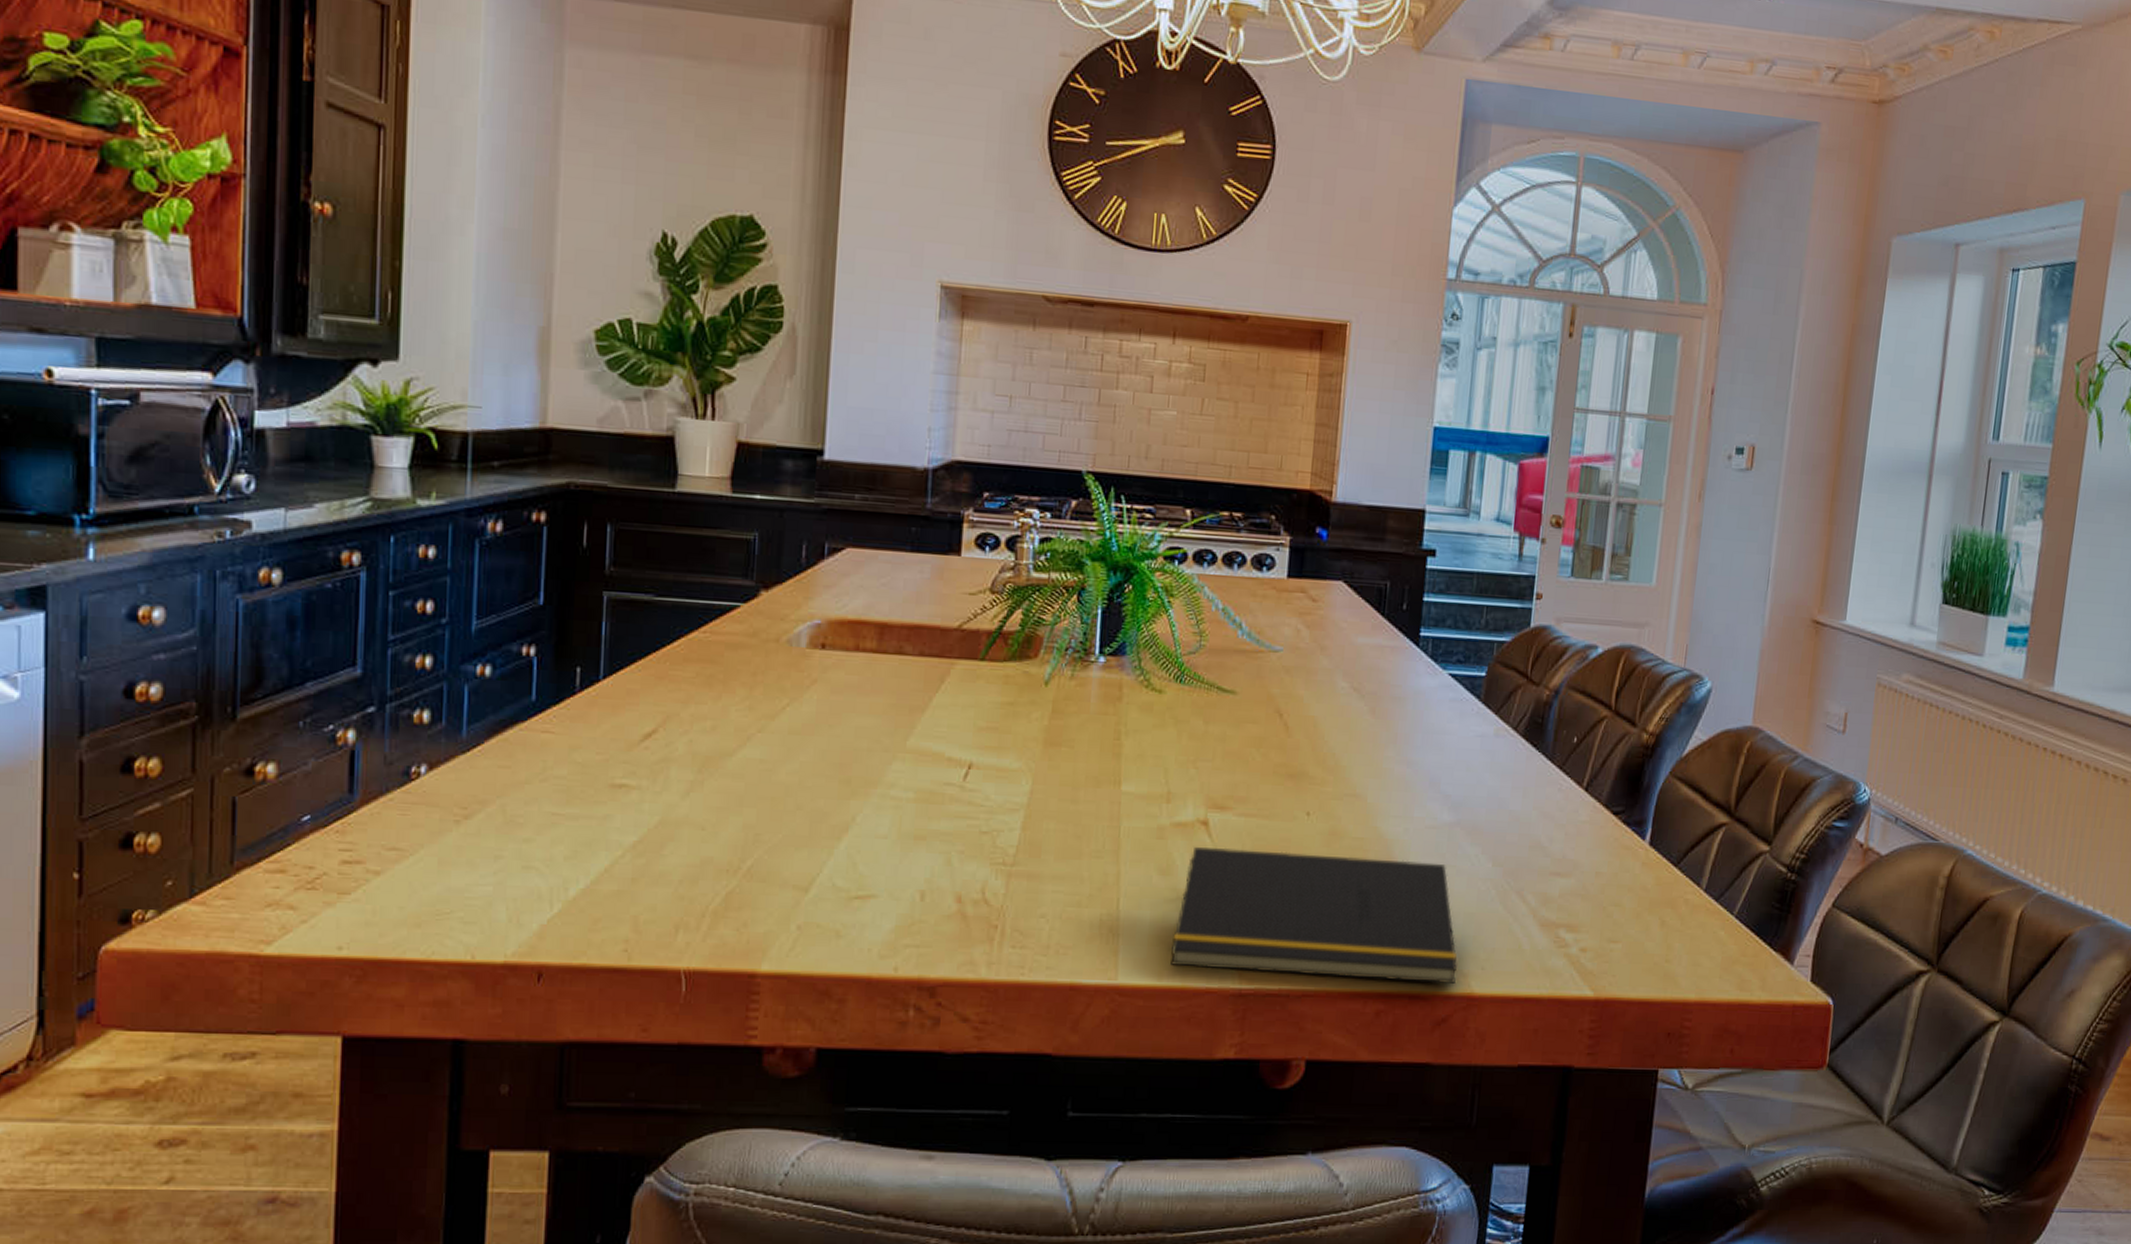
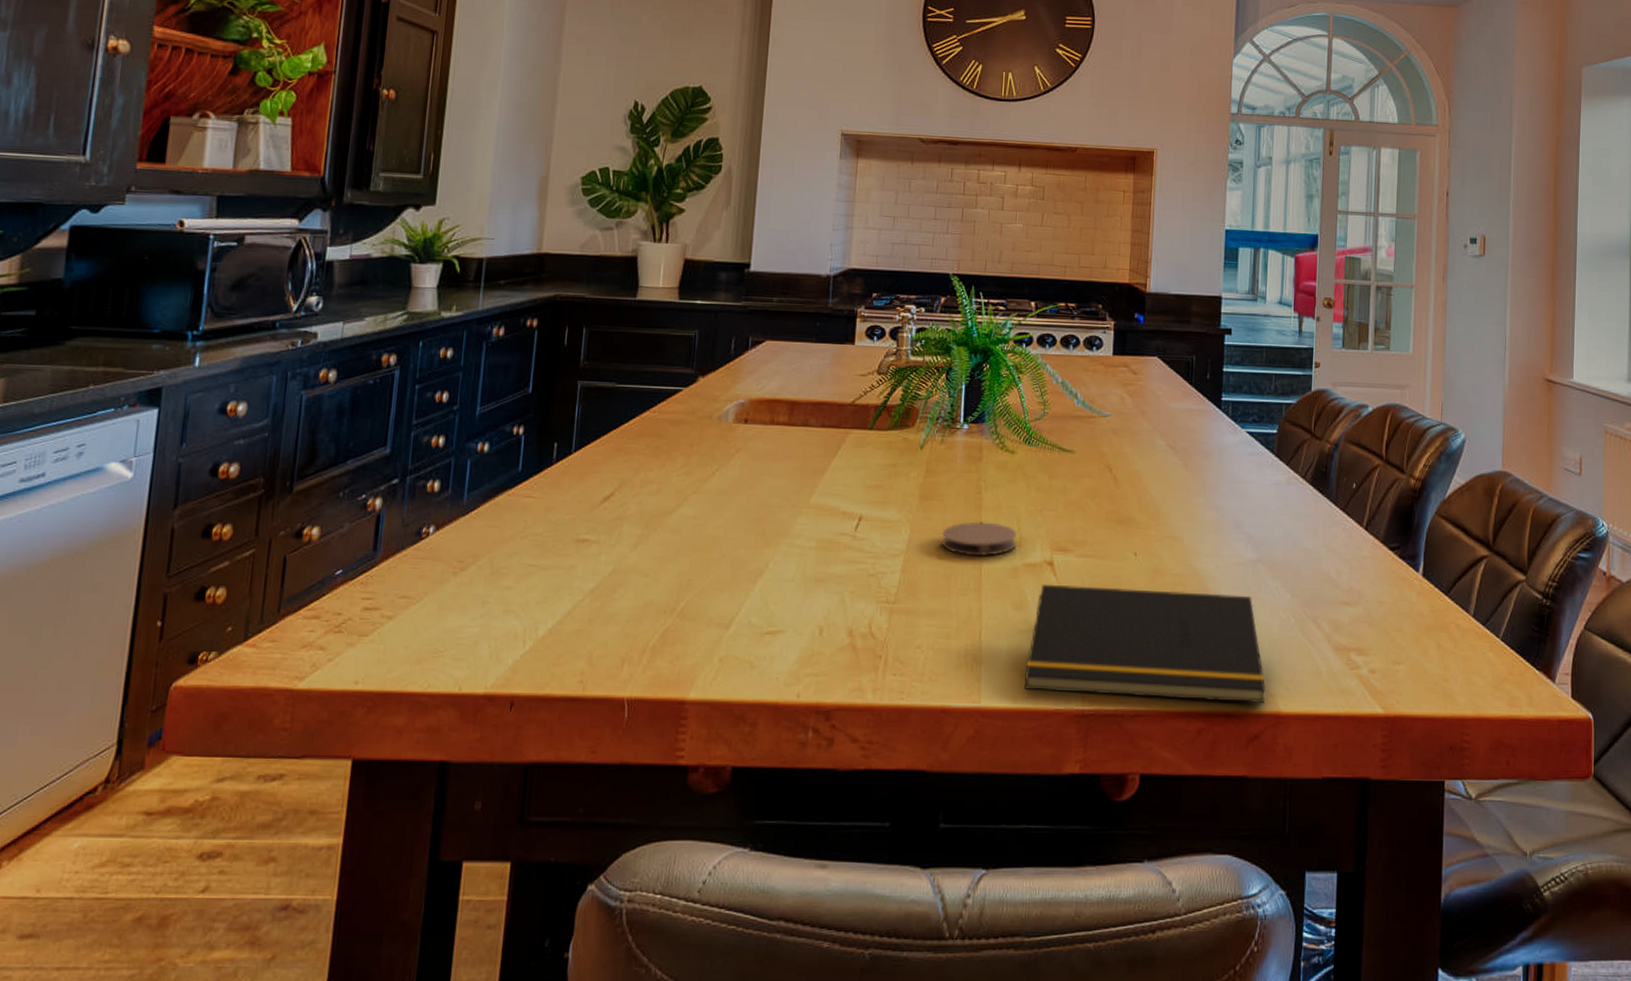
coaster: none [1071,772,1165,814] -> present [941,521,1017,557]

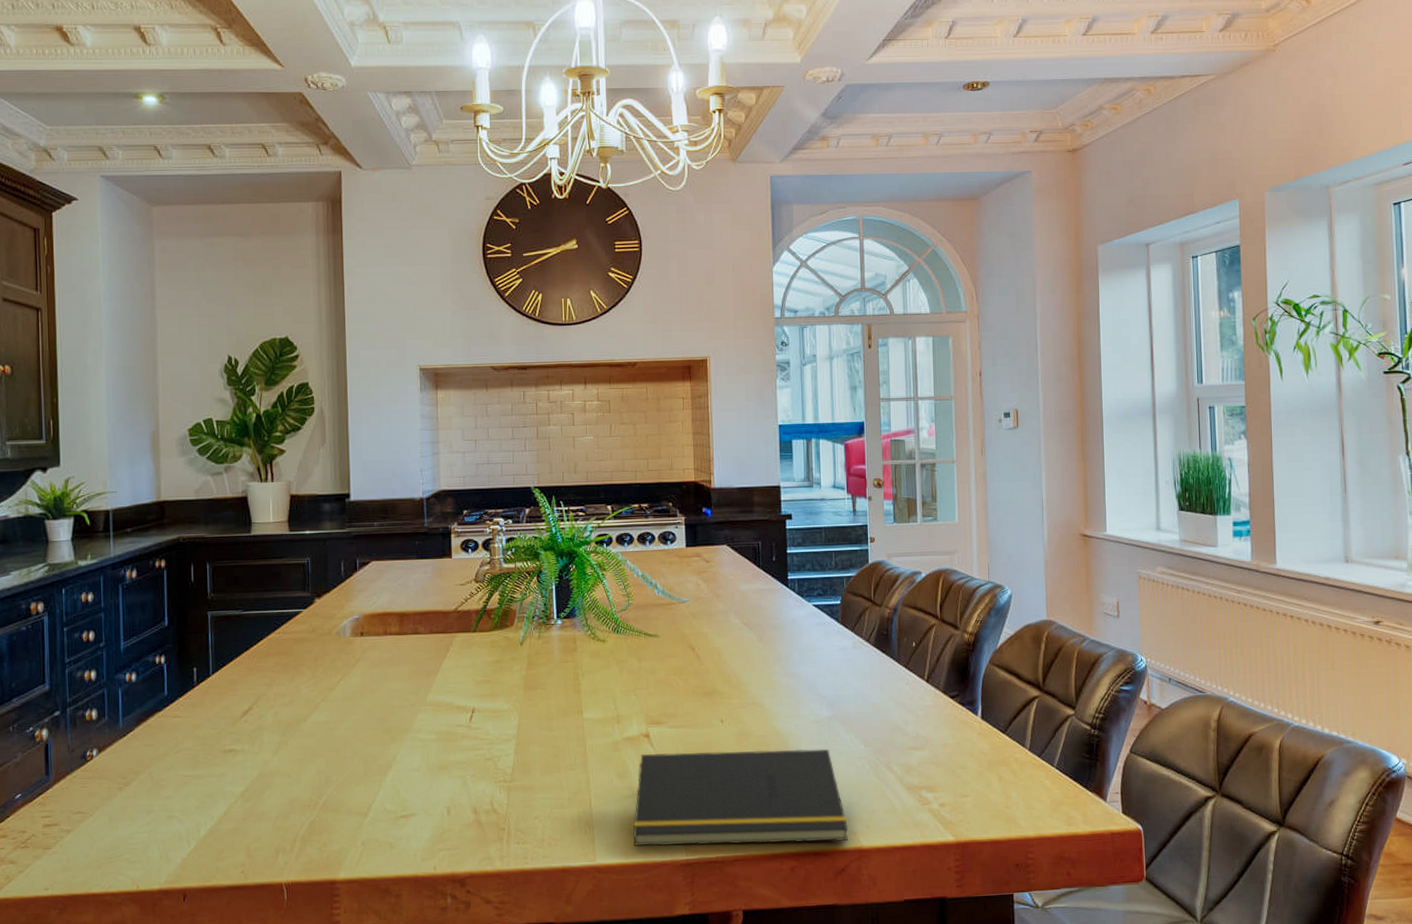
coaster: present [941,521,1017,557] -> none [547,704,615,735]

